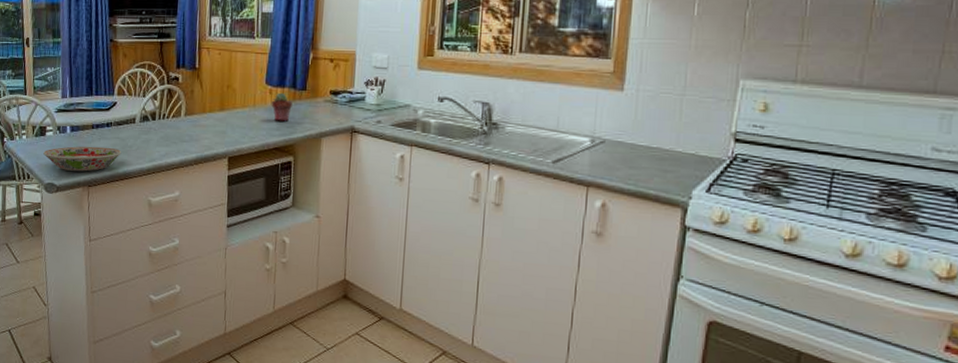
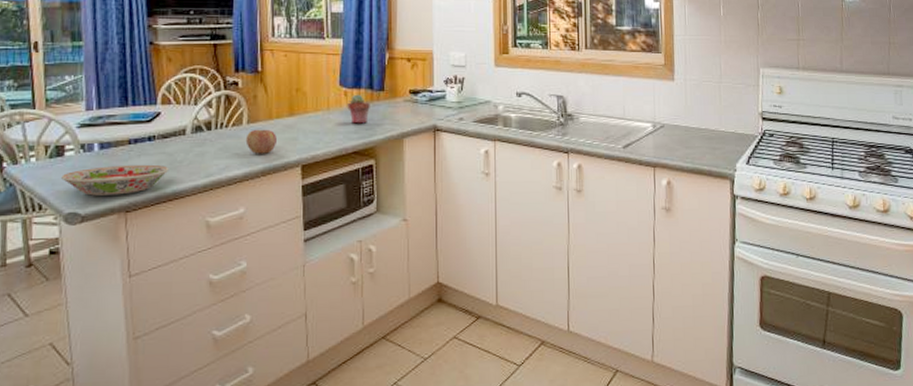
apple: none [182,121,209,145] -> present [245,129,276,154]

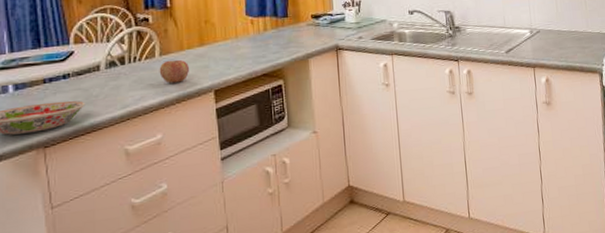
potted succulent: present [347,94,370,124] -> none [254,22,276,49]

